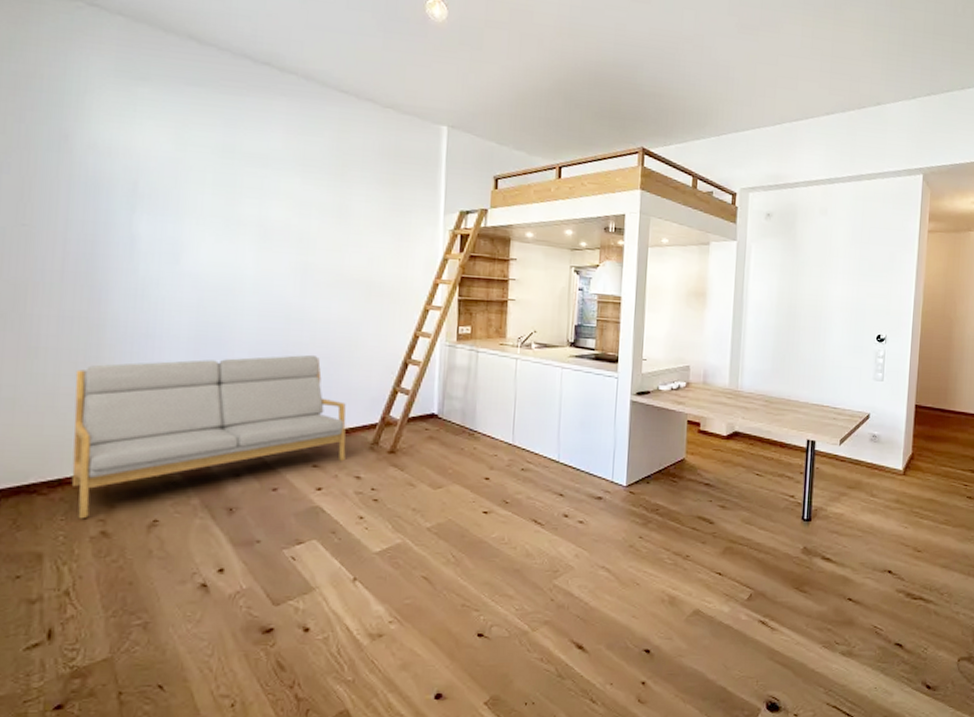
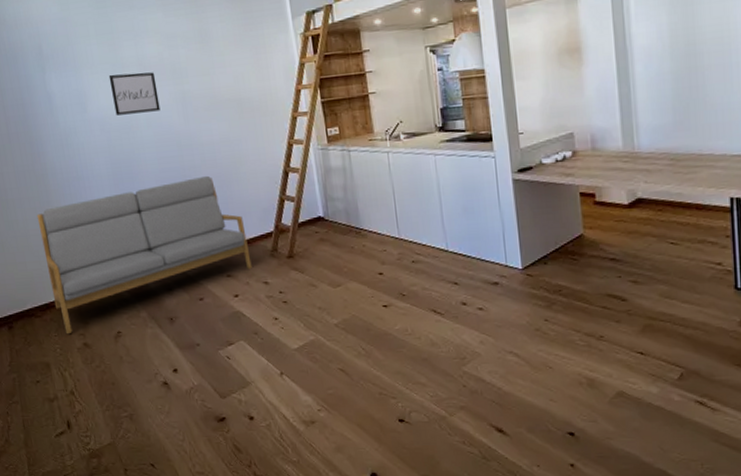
wall art: none [216,229,277,278] -> present [108,72,161,116]

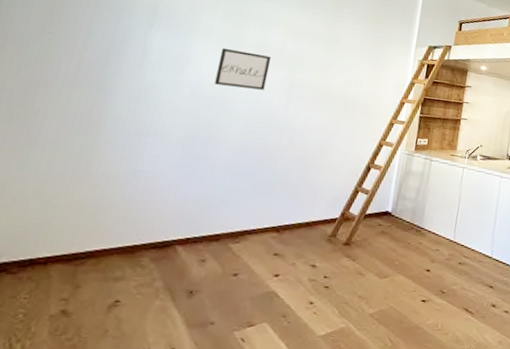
loveseat: present [36,175,252,335] -> none [41,156,312,298]

